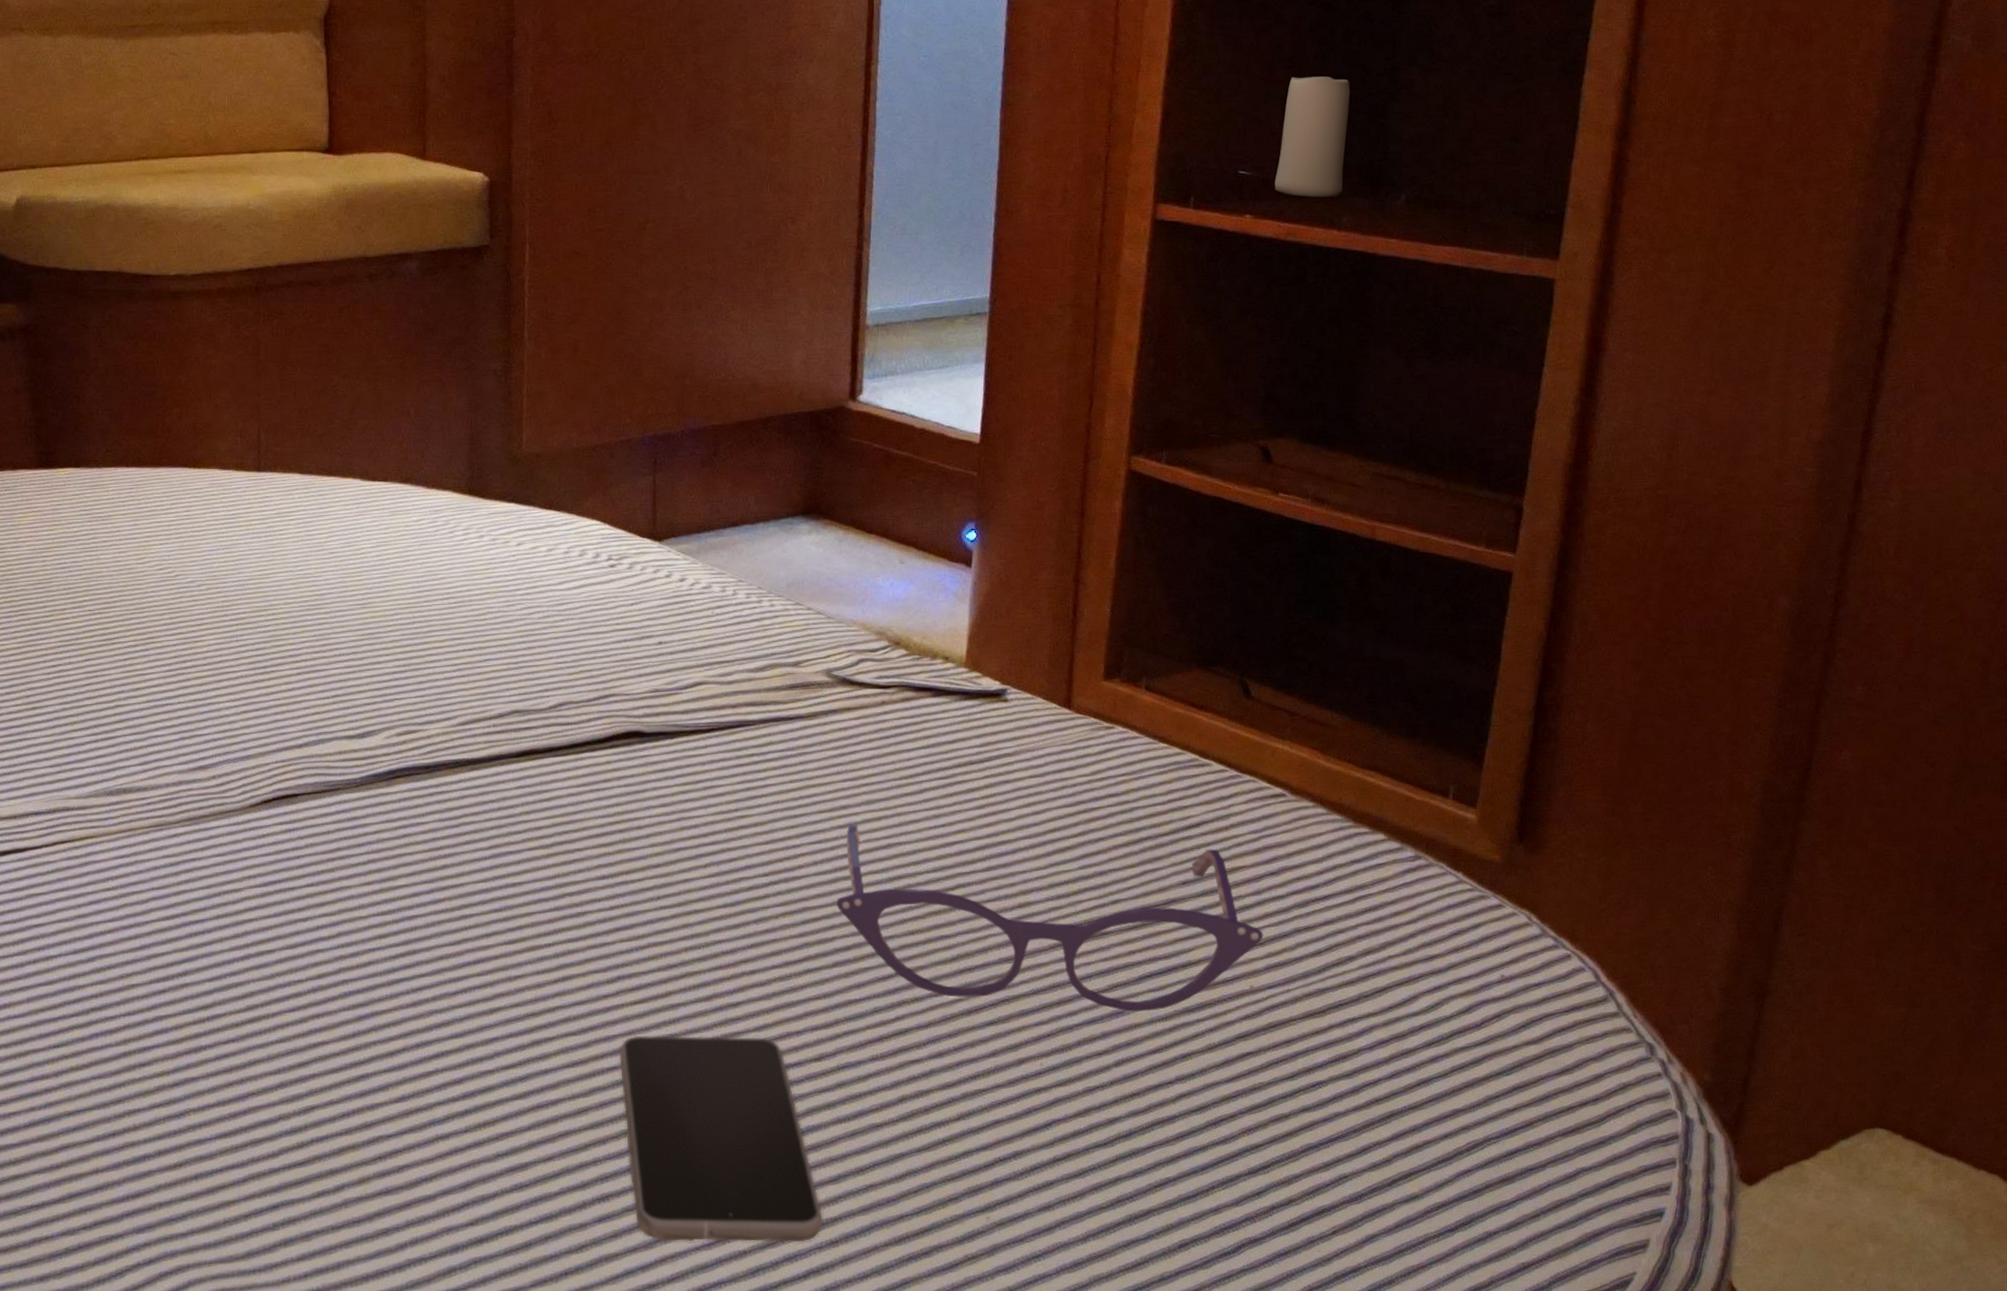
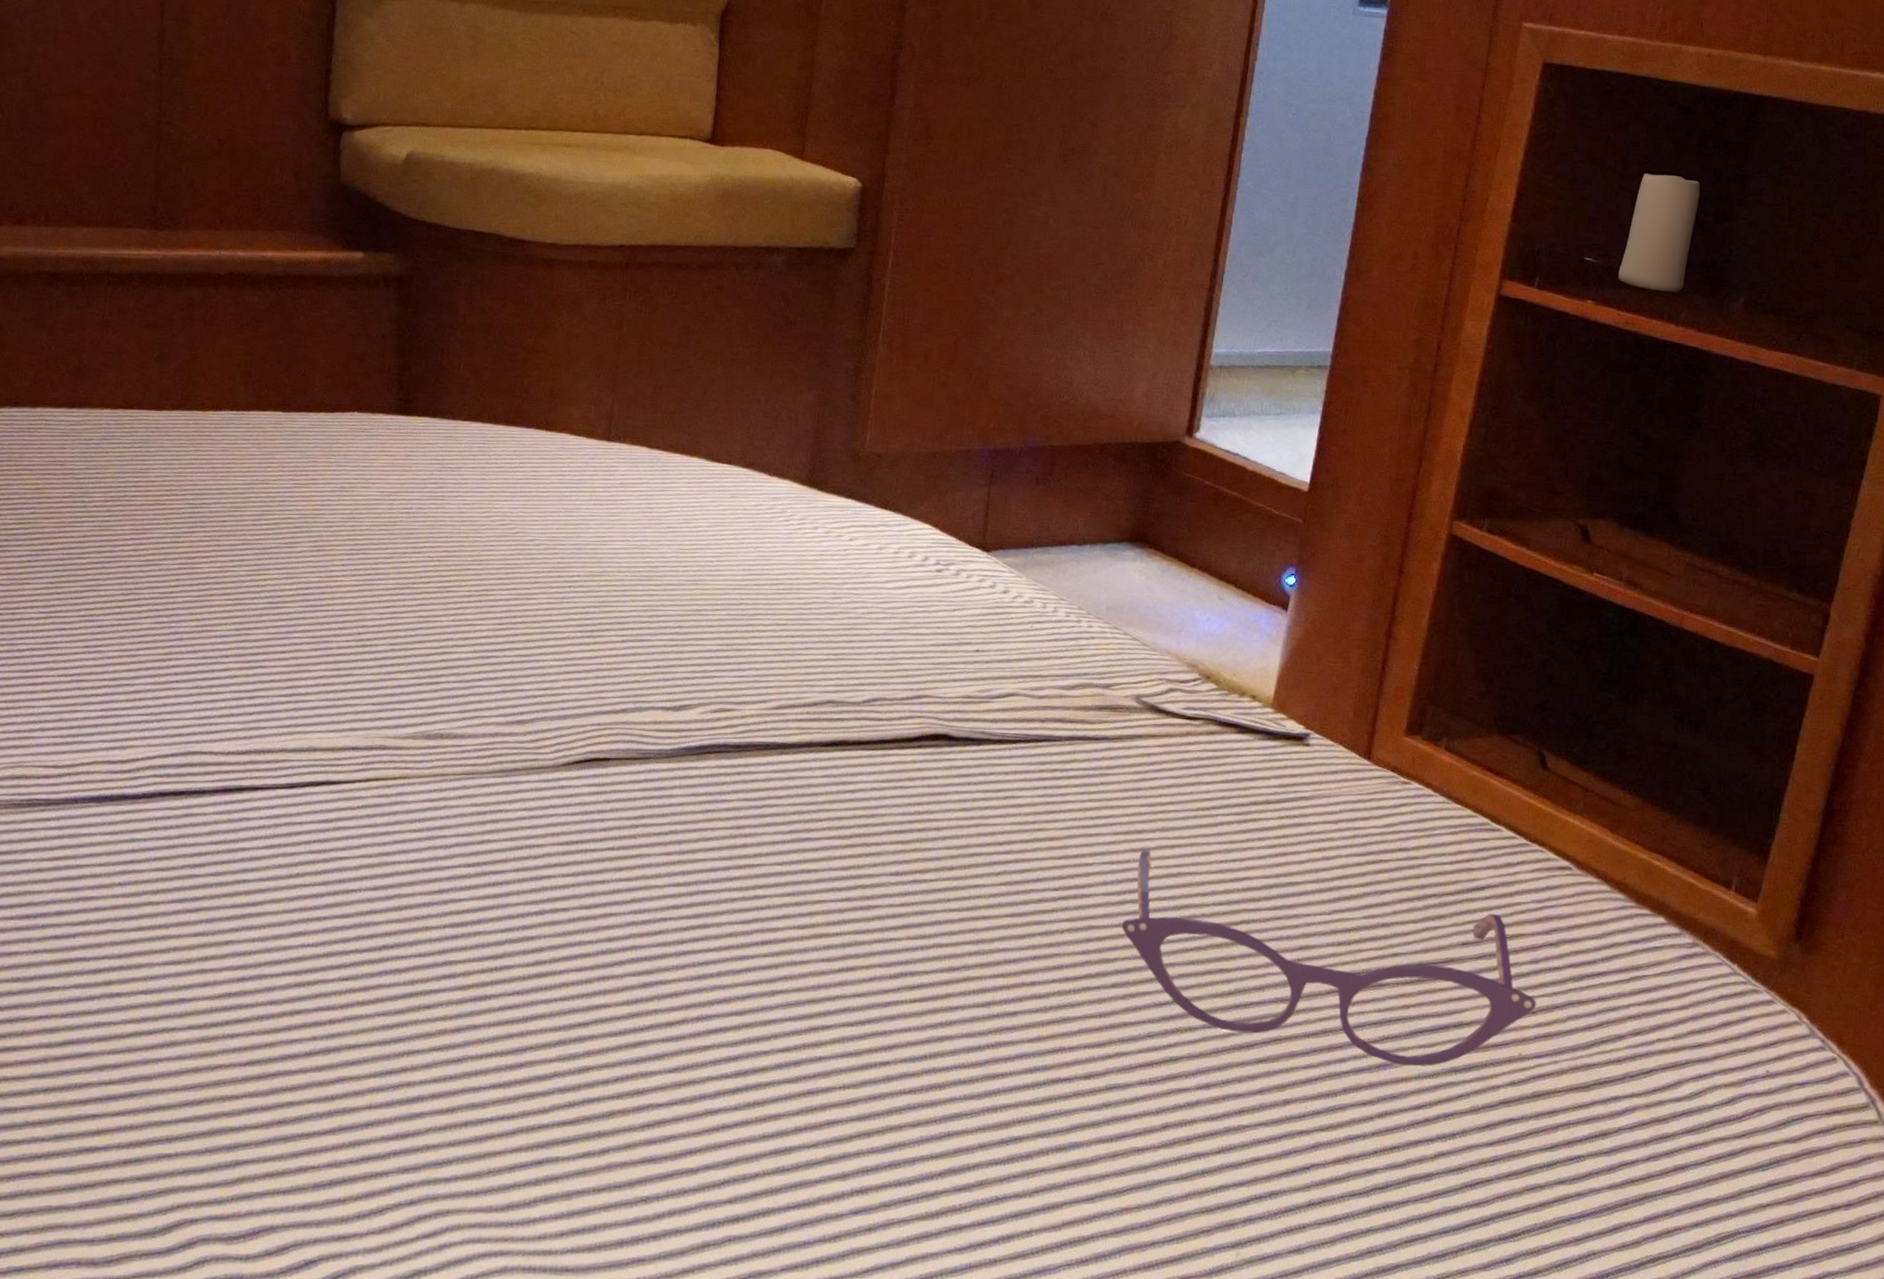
mobile phone: present [619,1035,823,1243] -> none [890,1033,1076,1258]

